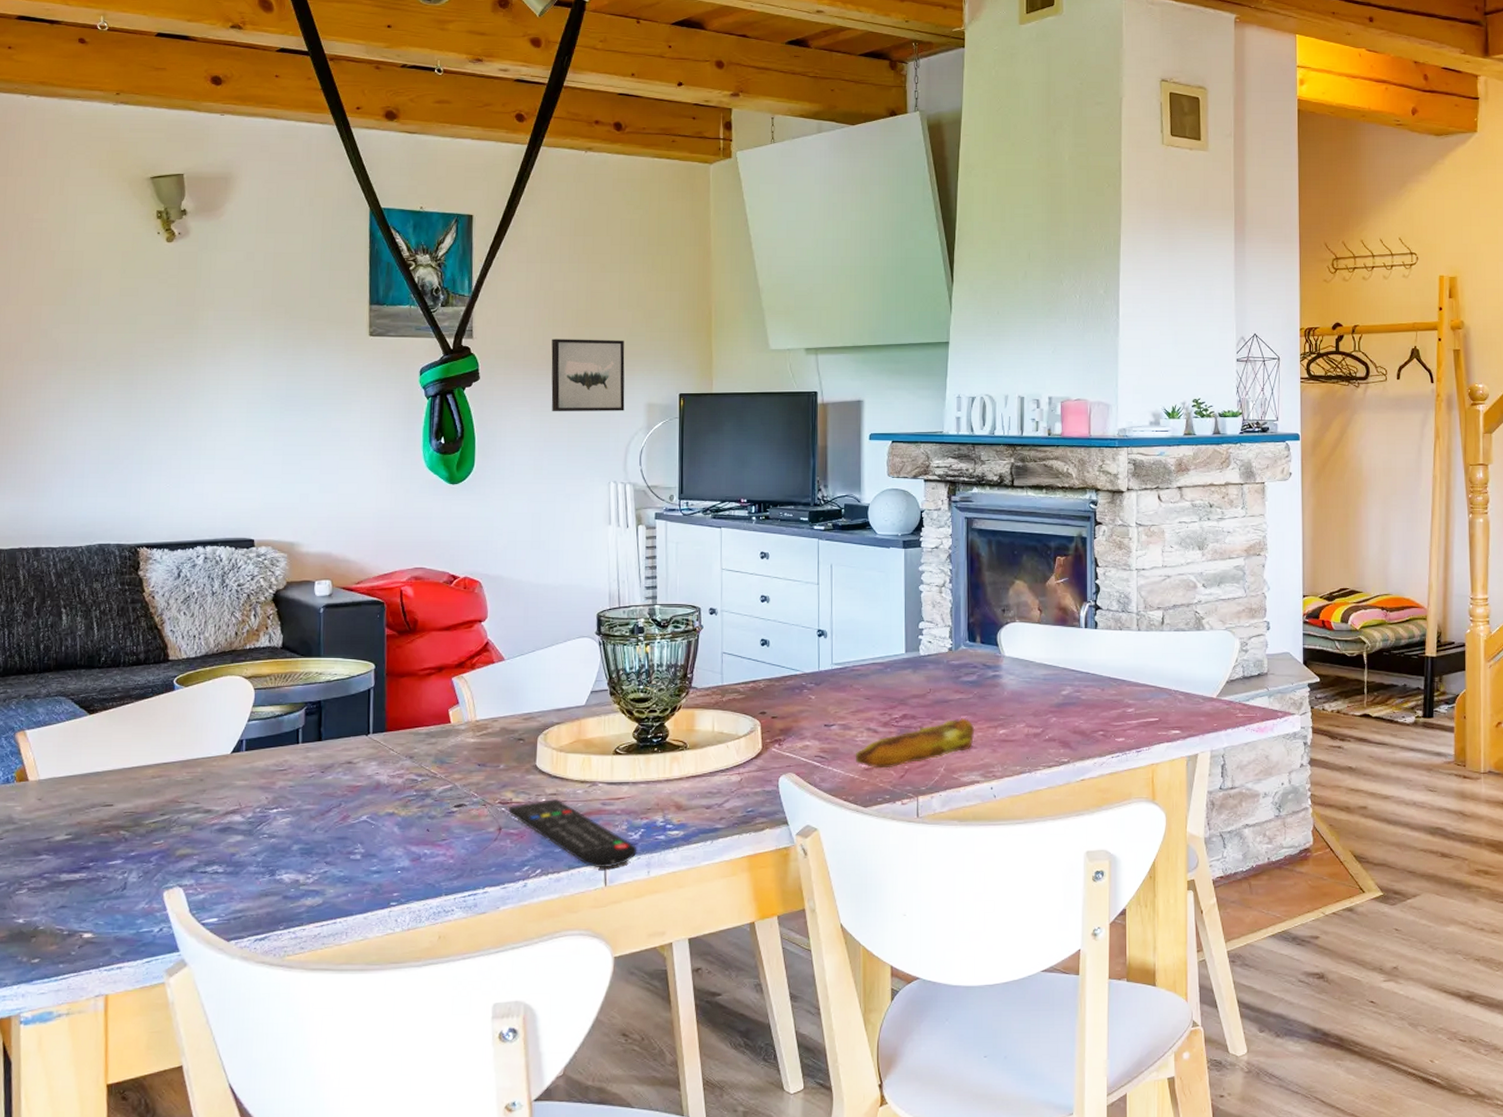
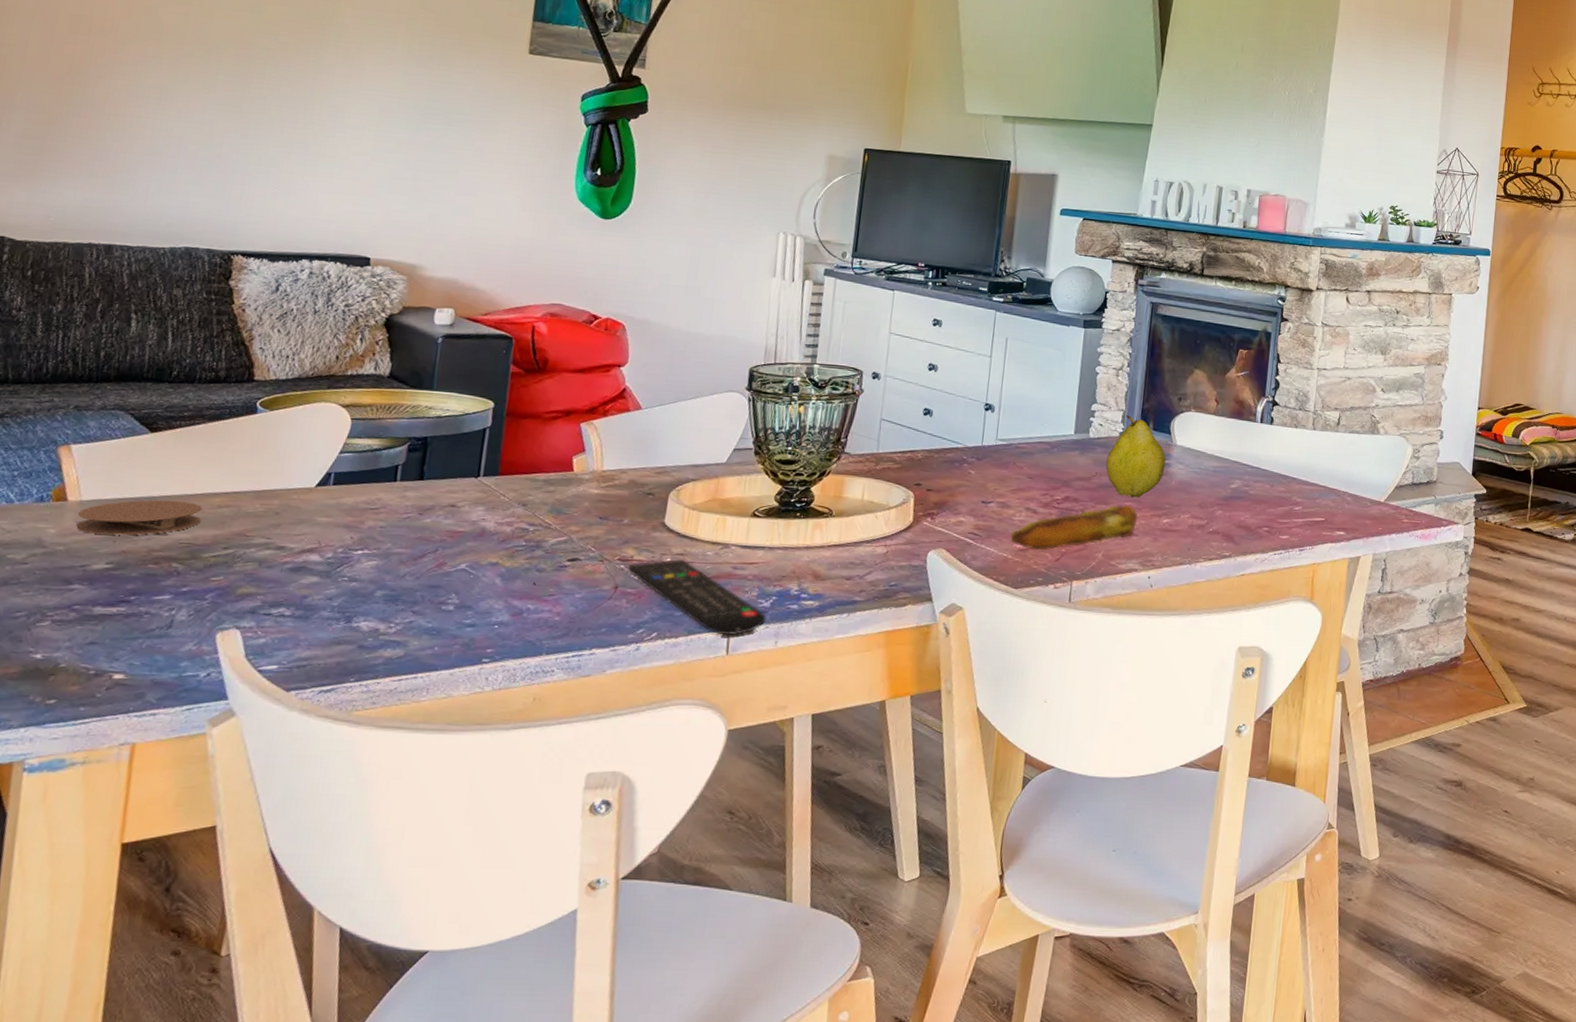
coaster: none [38,774,140,809] -> present [76,500,202,536]
wall art: present [551,339,625,412] -> none [724,78,811,161]
fruit: none [939,631,996,711] -> present [1106,415,1166,498]

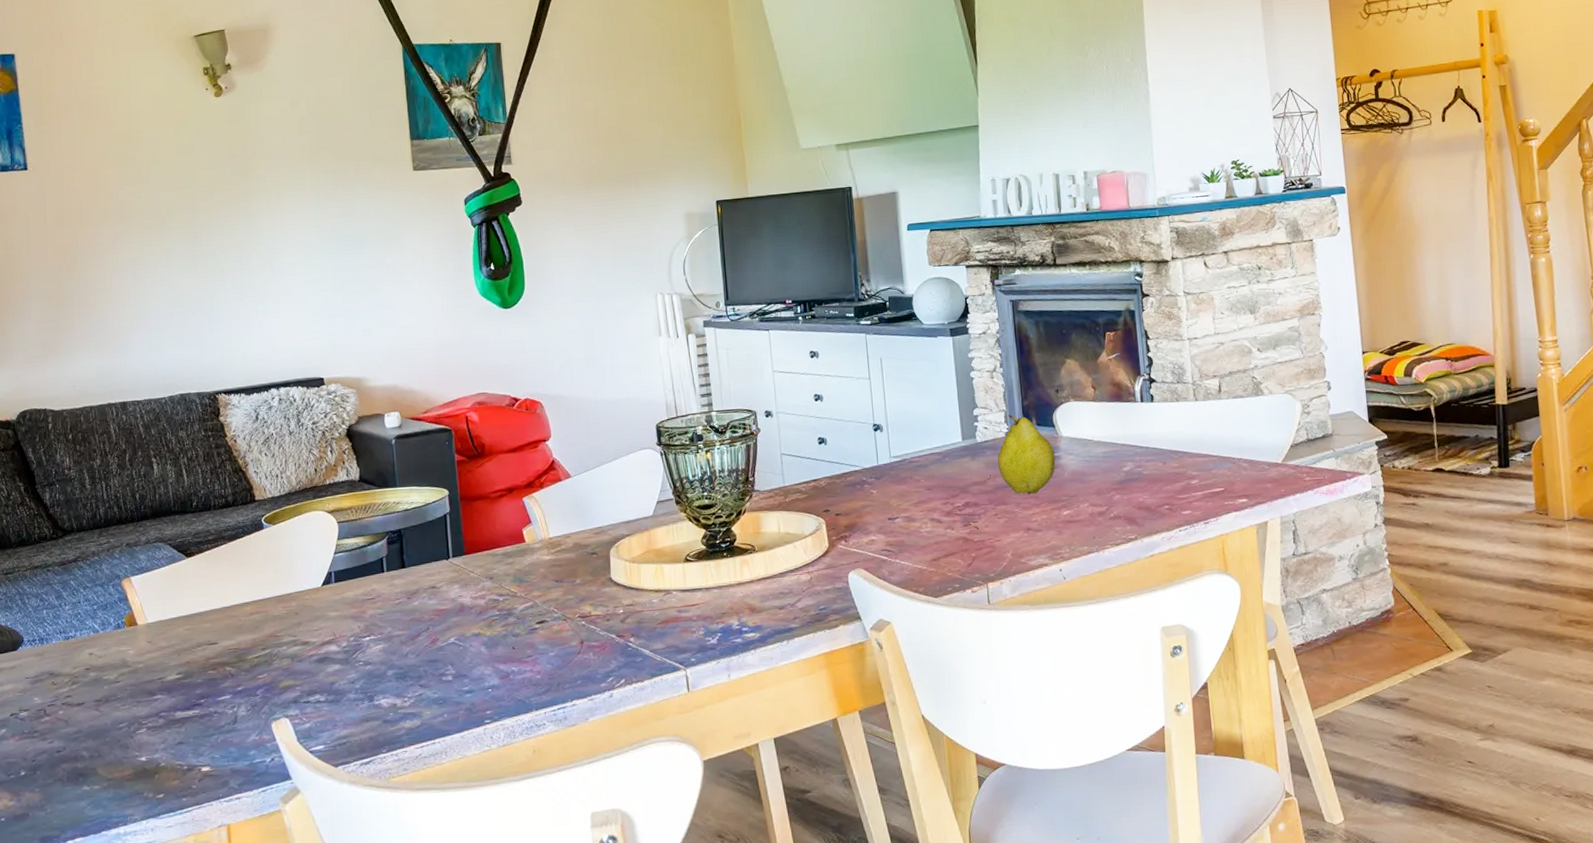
coaster: present [76,500,202,536] -> none [148,613,240,650]
remote control: present [628,559,766,636] -> none [588,610,716,675]
banana: present [1011,504,1138,551] -> none [921,502,1038,558]

